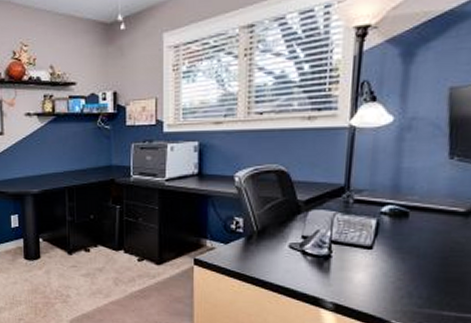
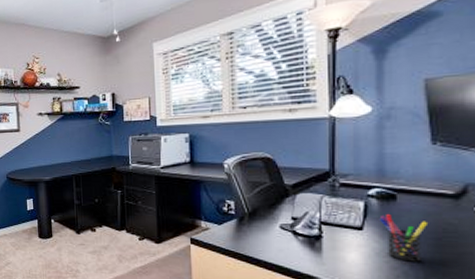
pen holder: none [389,231,436,282] -> present [379,213,427,262]

